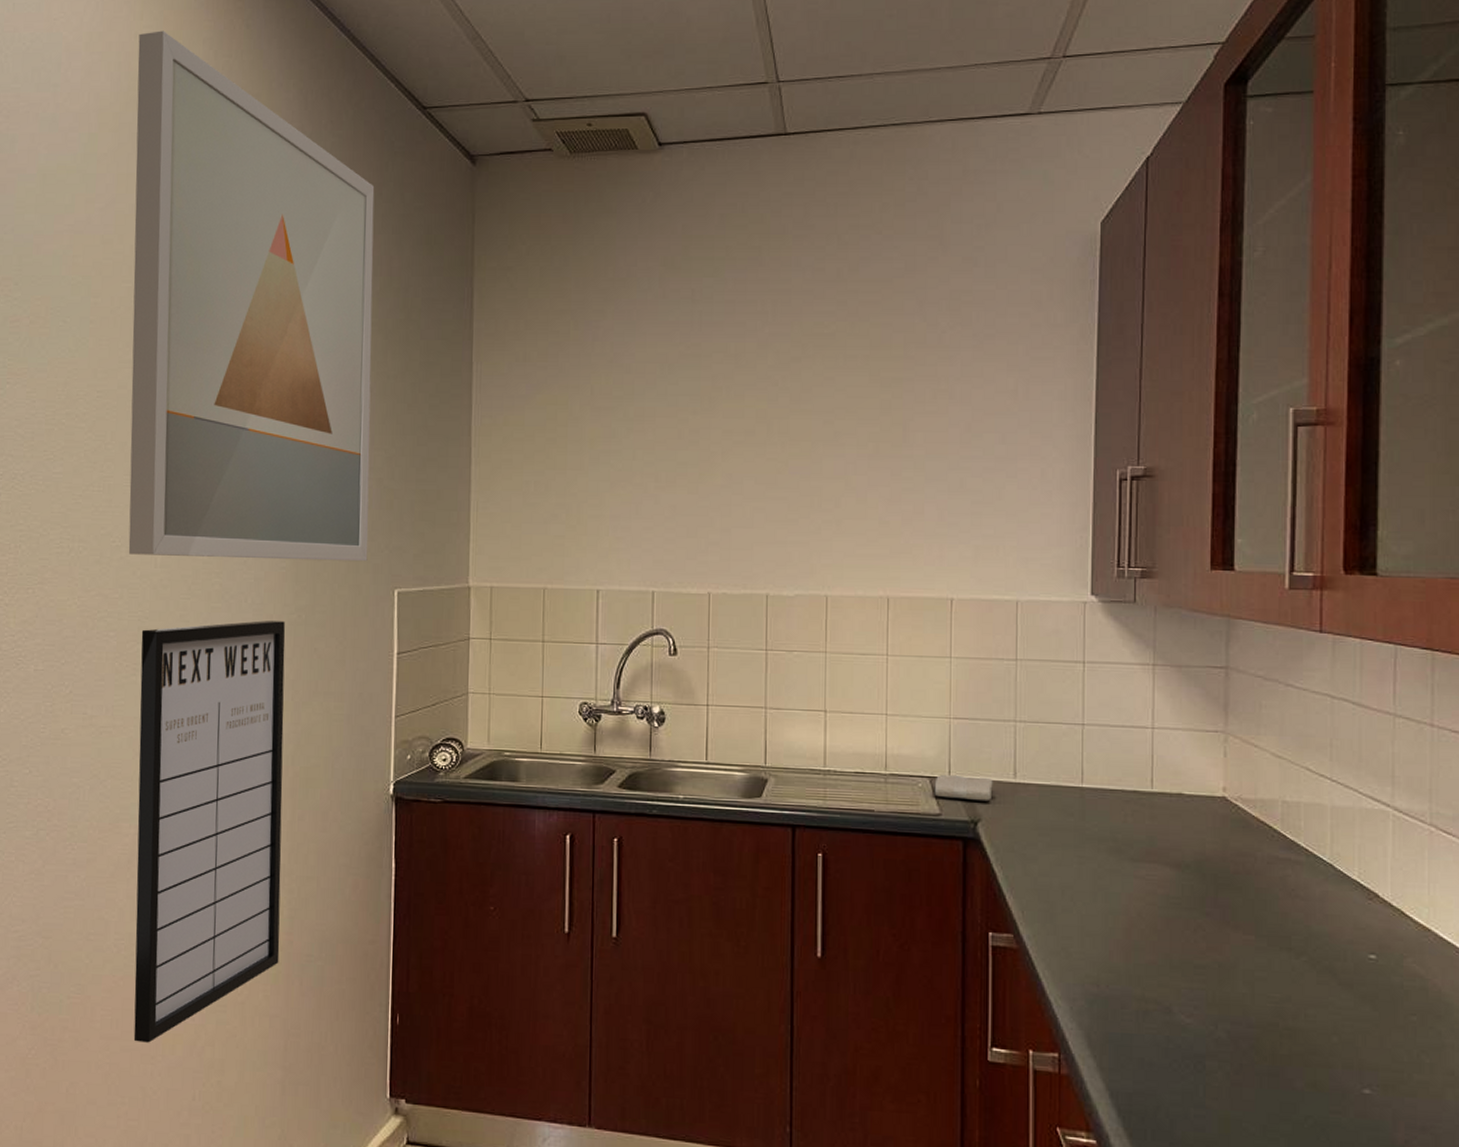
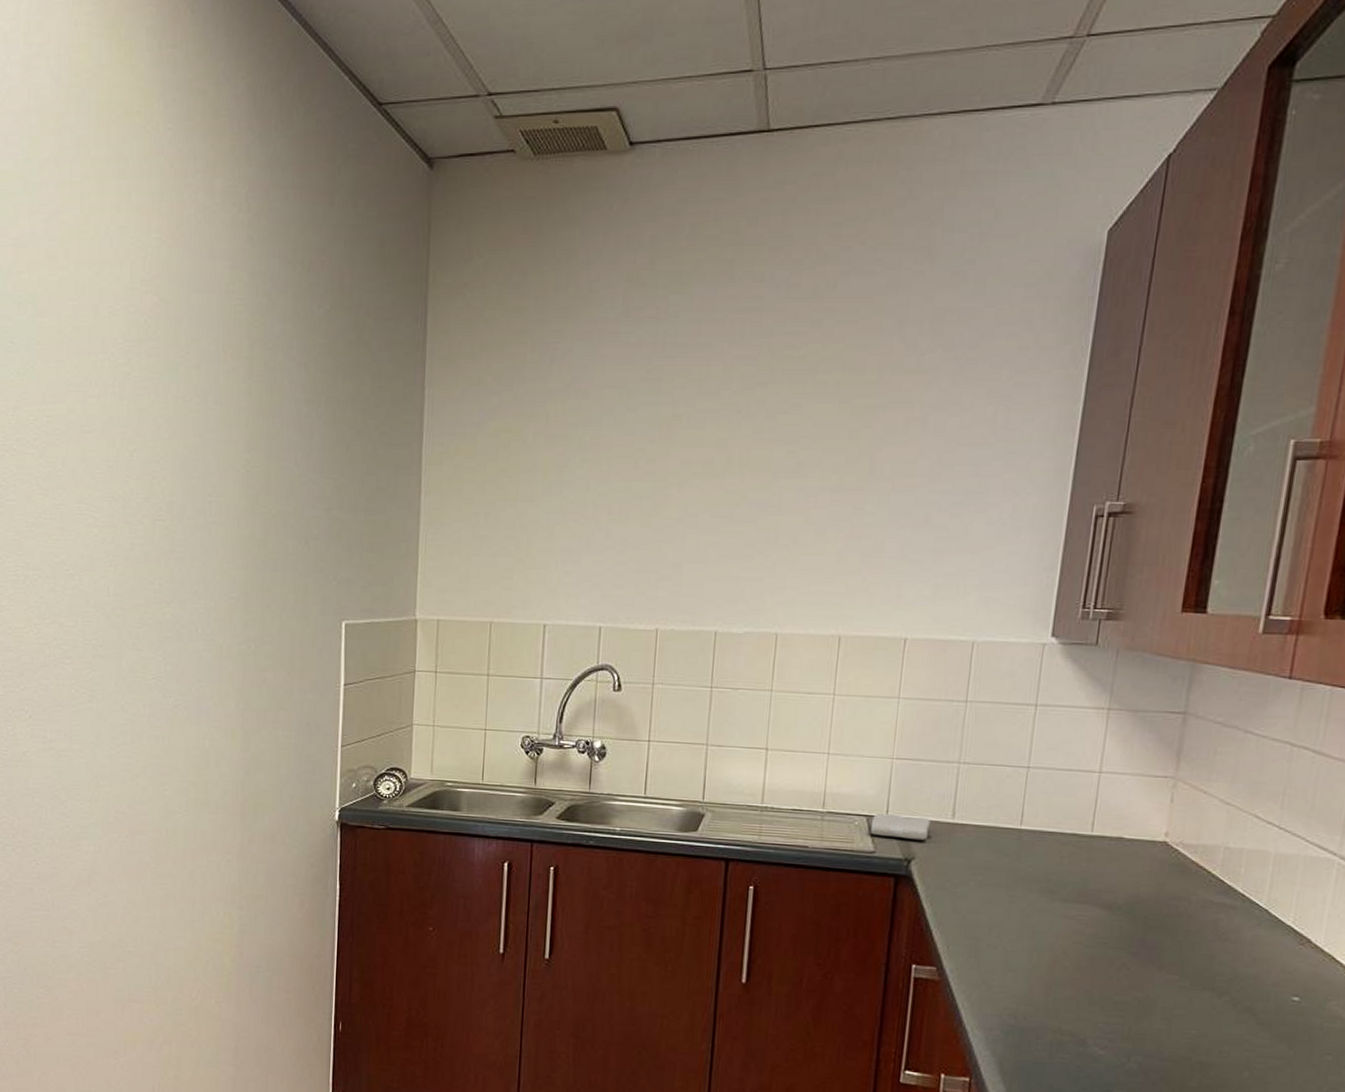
wall art: present [128,30,375,562] -> none [78,18,327,593]
writing board: present [133,621,286,1043] -> none [96,650,235,1040]

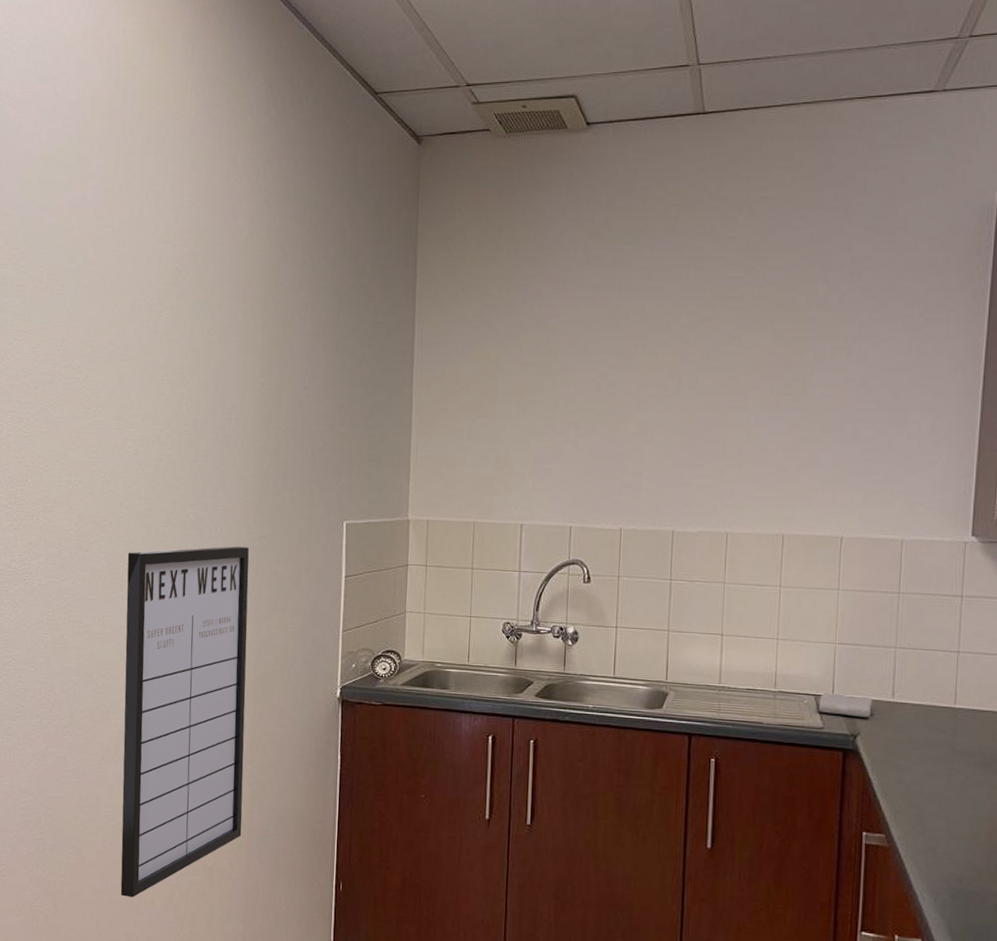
writing board: none [96,650,235,1040] -> present [120,546,250,898]

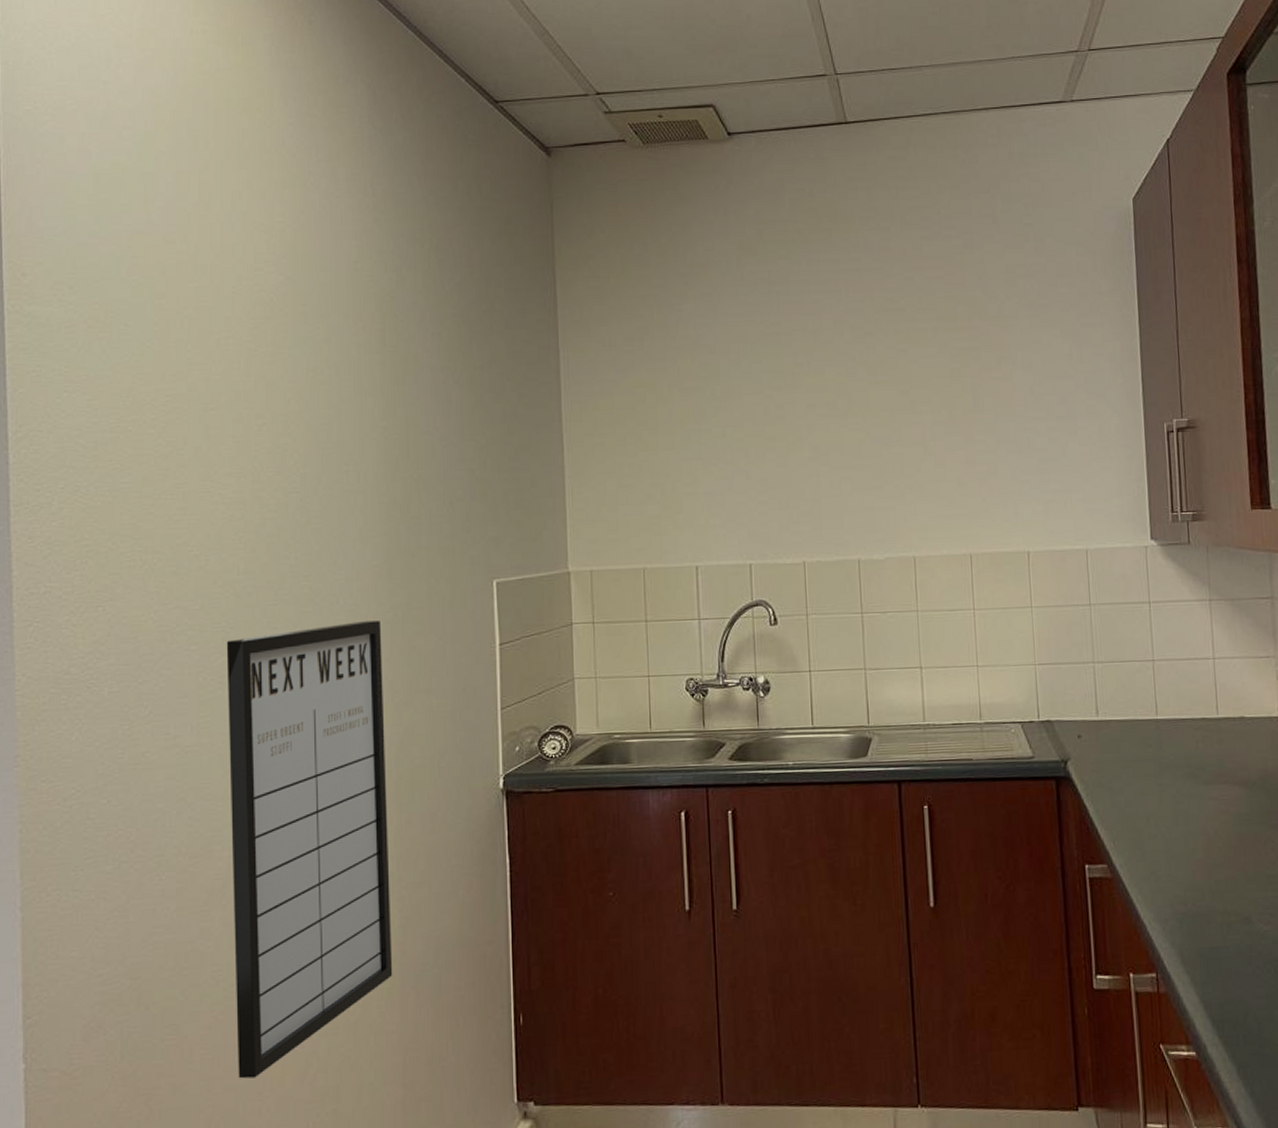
washcloth: present [818,693,873,718] -> none [1026,718,1079,741]

